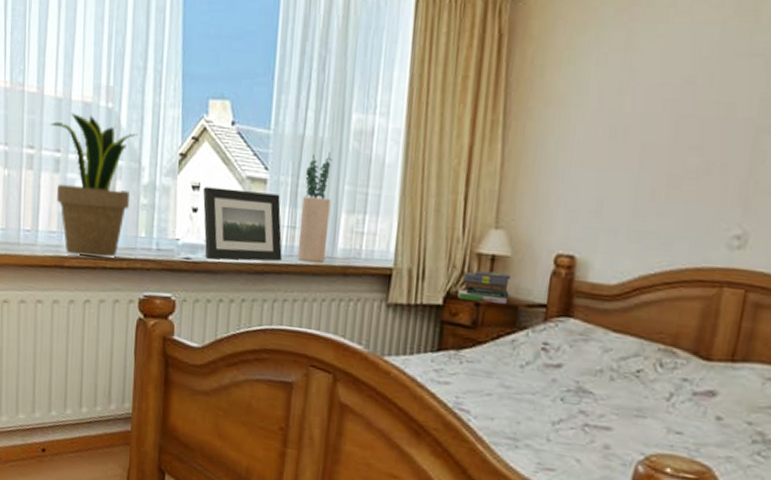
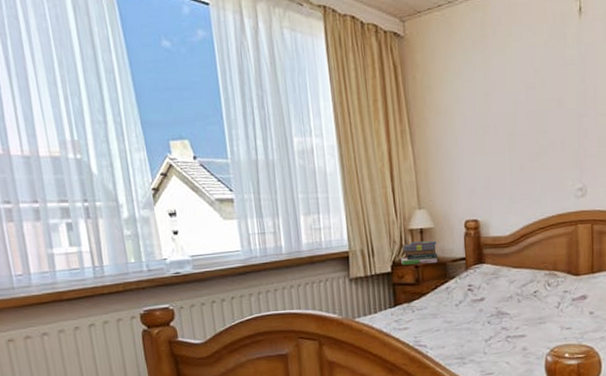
potted plant: present [49,113,138,258] -> none [22,166,115,289]
picture frame: present [202,186,282,262] -> none [179,209,259,270]
vase: present [297,152,333,264] -> none [264,170,295,259]

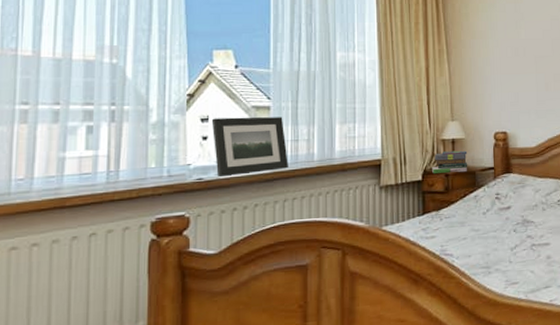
picture frame: none [179,209,259,270] -> present [211,117,288,176]

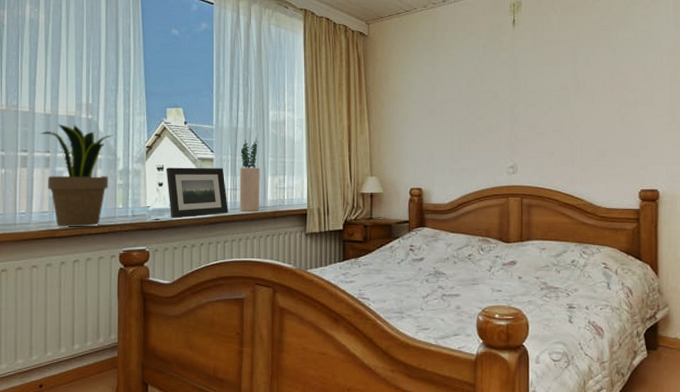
potted plant: none [47,70,144,194] -> present [40,124,113,227]
vase: none [301,81,327,166] -> present [239,137,260,212]
books: present [431,150,468,174] -> none [351,204,385,225]

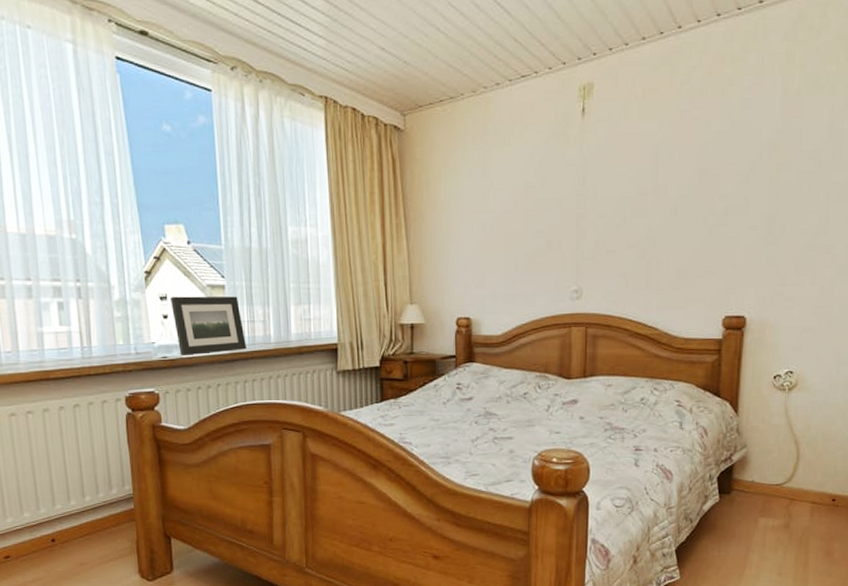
potted plant: present [40,124,113,227] -> none [16,245,104,368]
vase: present [239,137,260,212] -> none [256,259,283,348]

